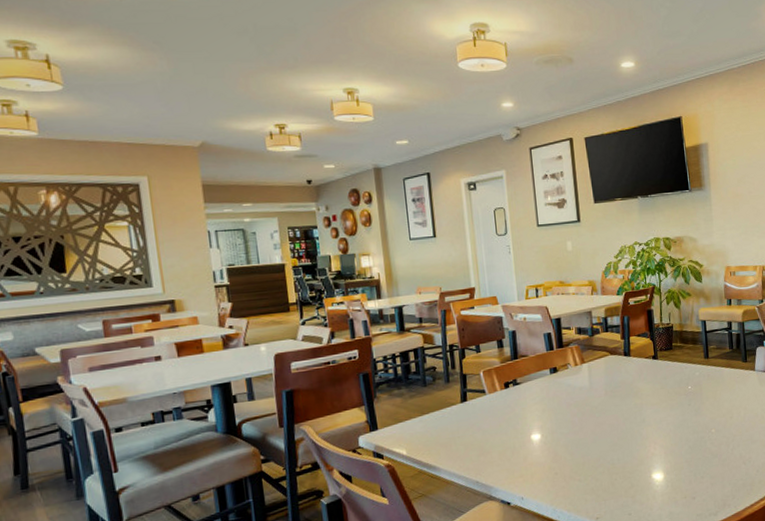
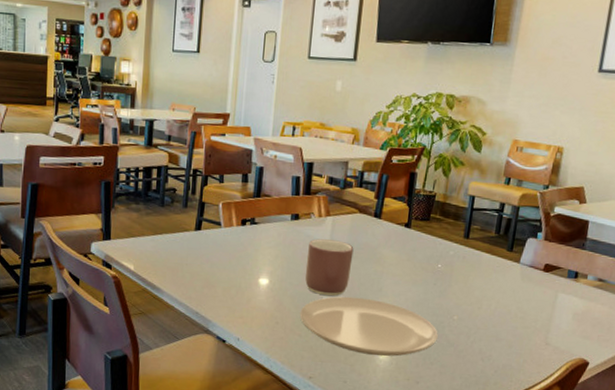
mug: none [570,383,614,438] -> present [305,239,354,296]
plate: none [575,430,702,484] -> present [299,296,438,356]

